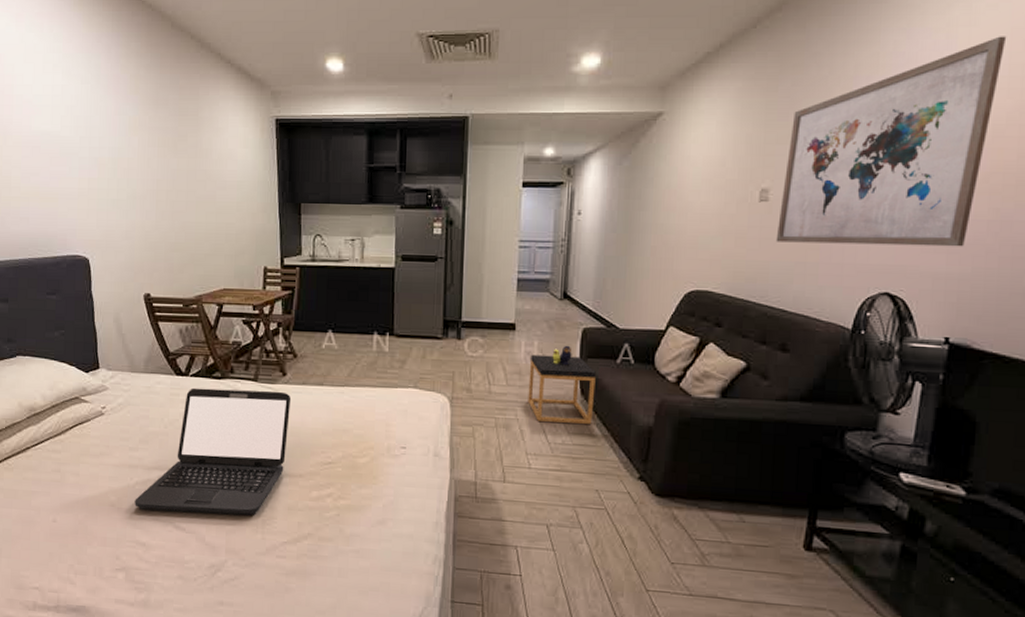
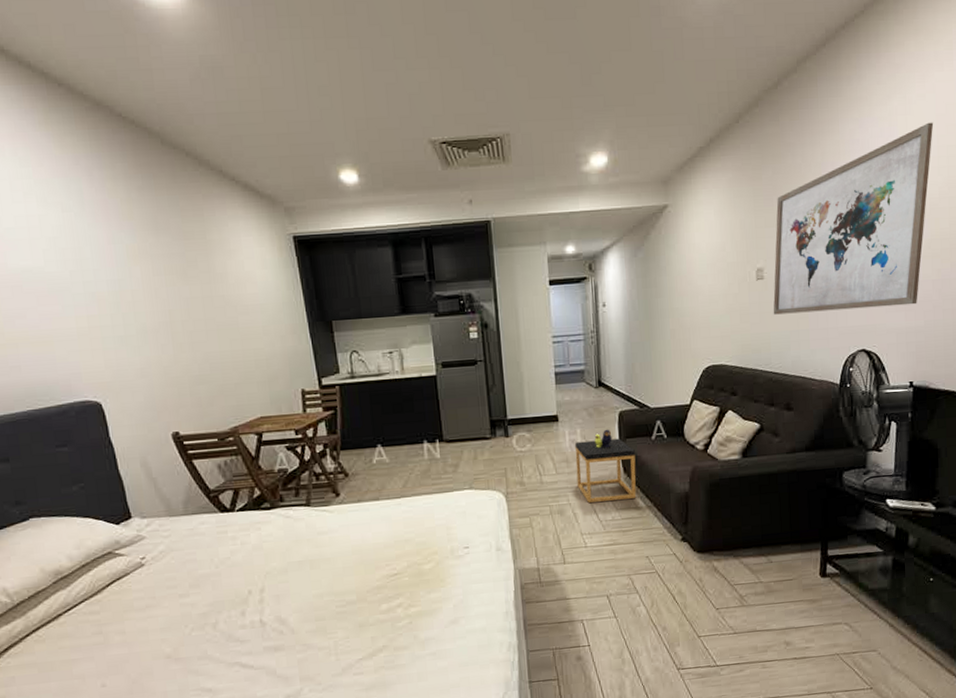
laptop: present [134,387,292,516] -> none [193,512,350,656]

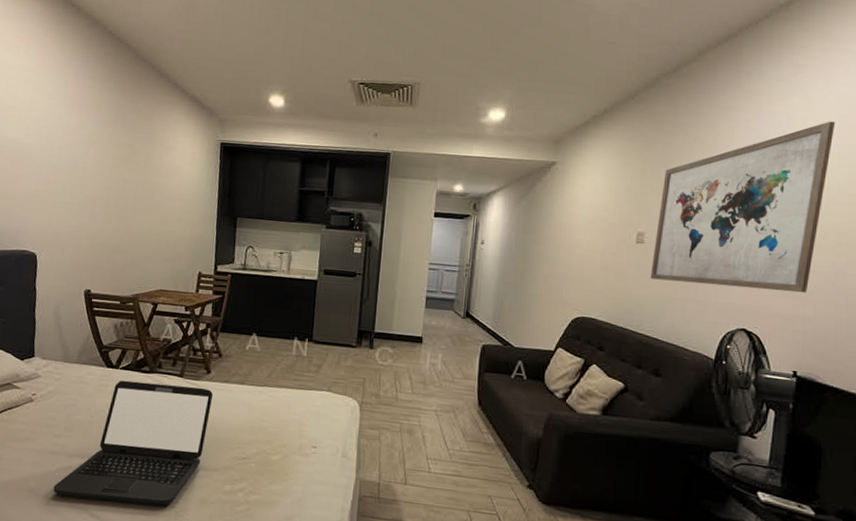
laptop: none [193,512,350,656] -> present [53,380,214,507]
side table: present [575,429,637,503] -> none [430,359,492,433]

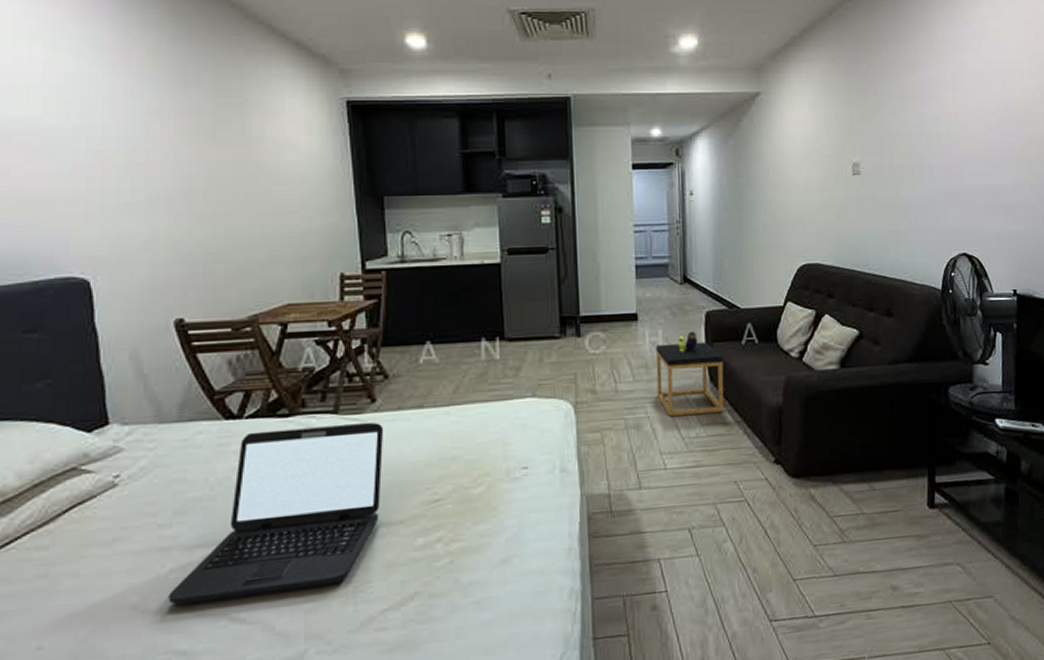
side table: none [430,359,492,433] -> present [655,331,724,416]
wall art: present [650,121,836,293] -> none [870,28,1023,213]

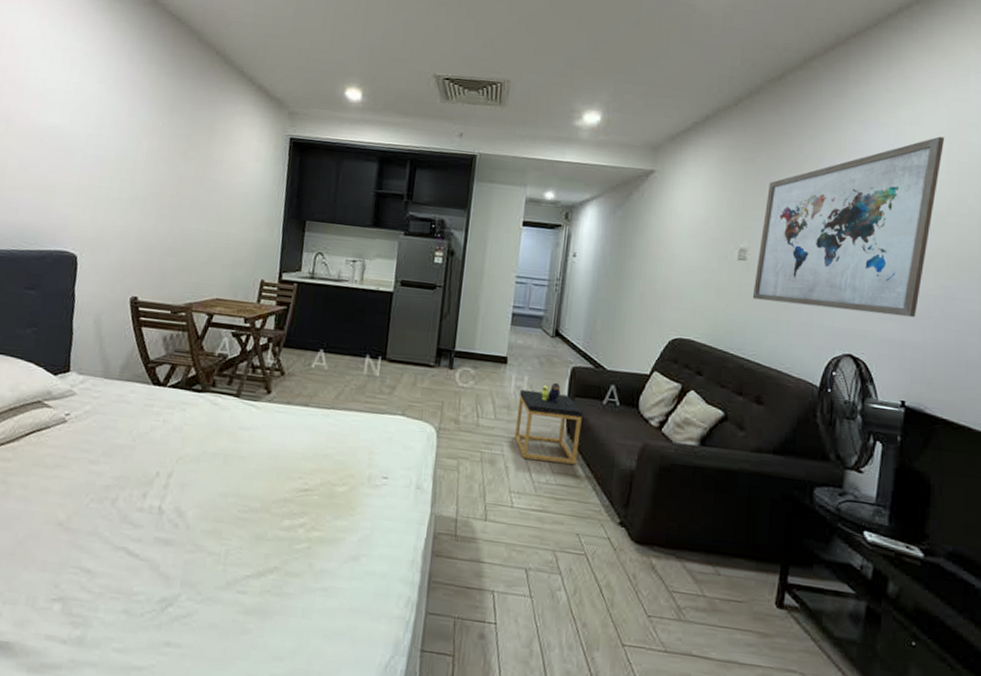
laptop: present [168,422,384,607] -> none [85,399,274,545]
wall art: none [870,28,1023,213] -> present [752,136,945,318]

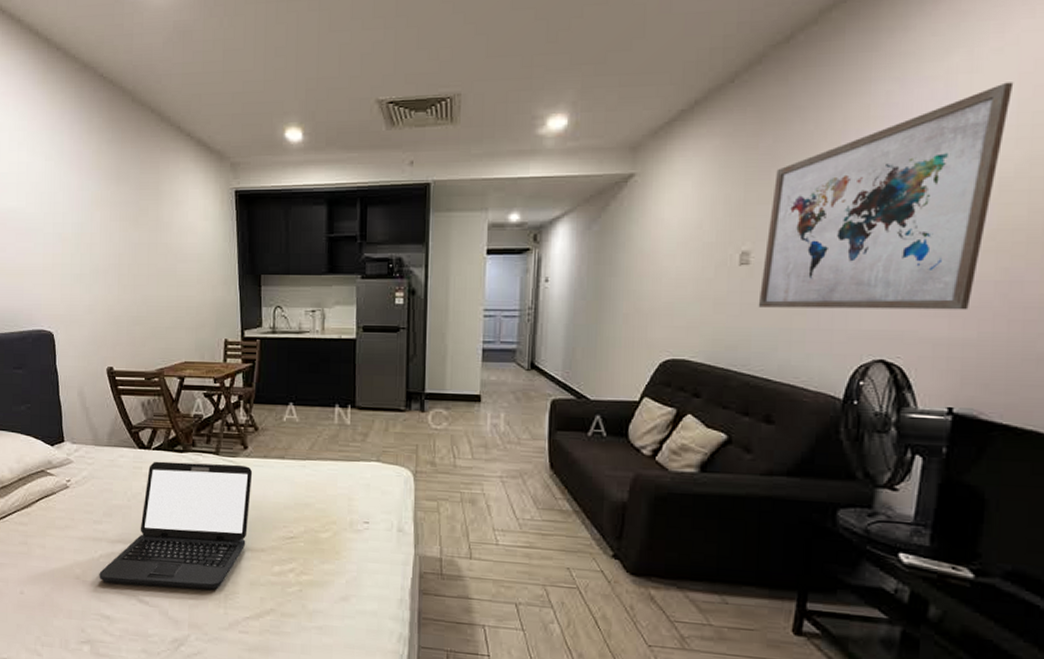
laptop: none [85,399,274,545] -> present [99,461,253,591]
side table: present [514,382,583,464] -> none [494,417,566,499]

